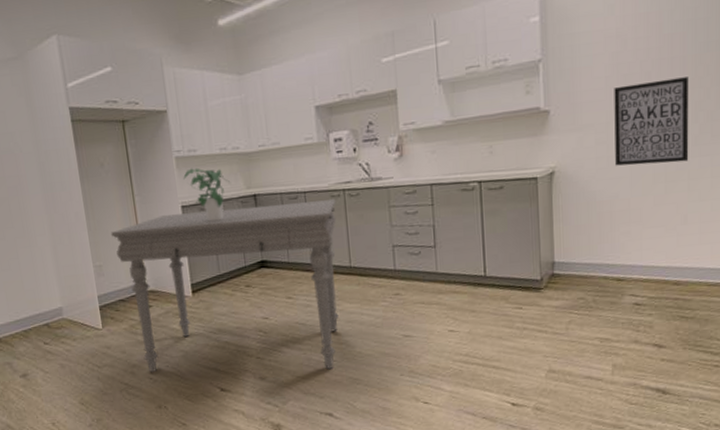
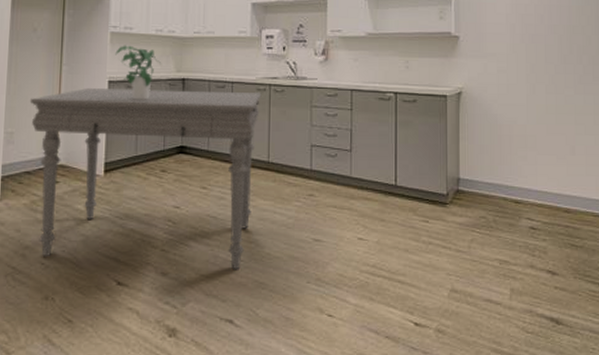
wall art: present [614,77,689,166] -> none [513,23,575,97]

